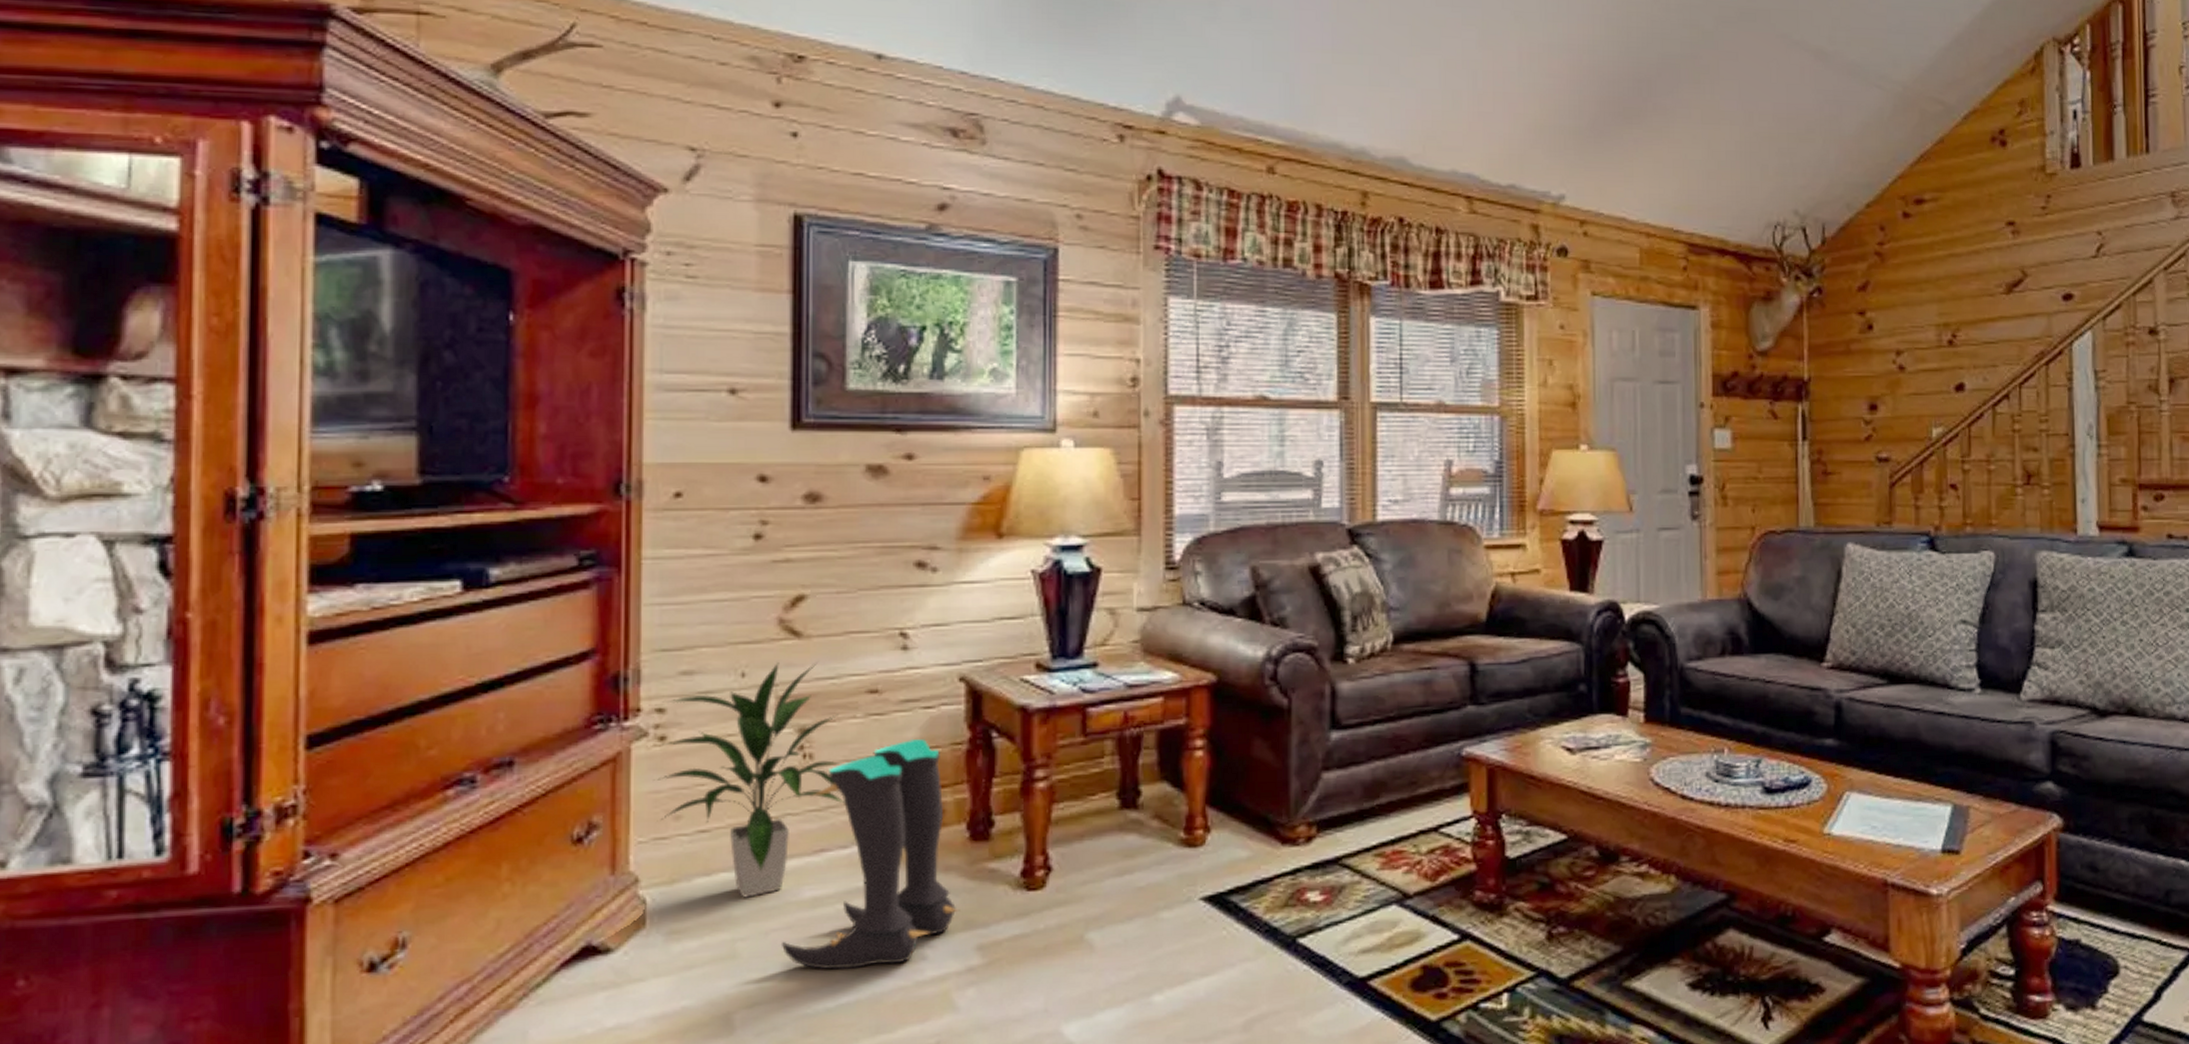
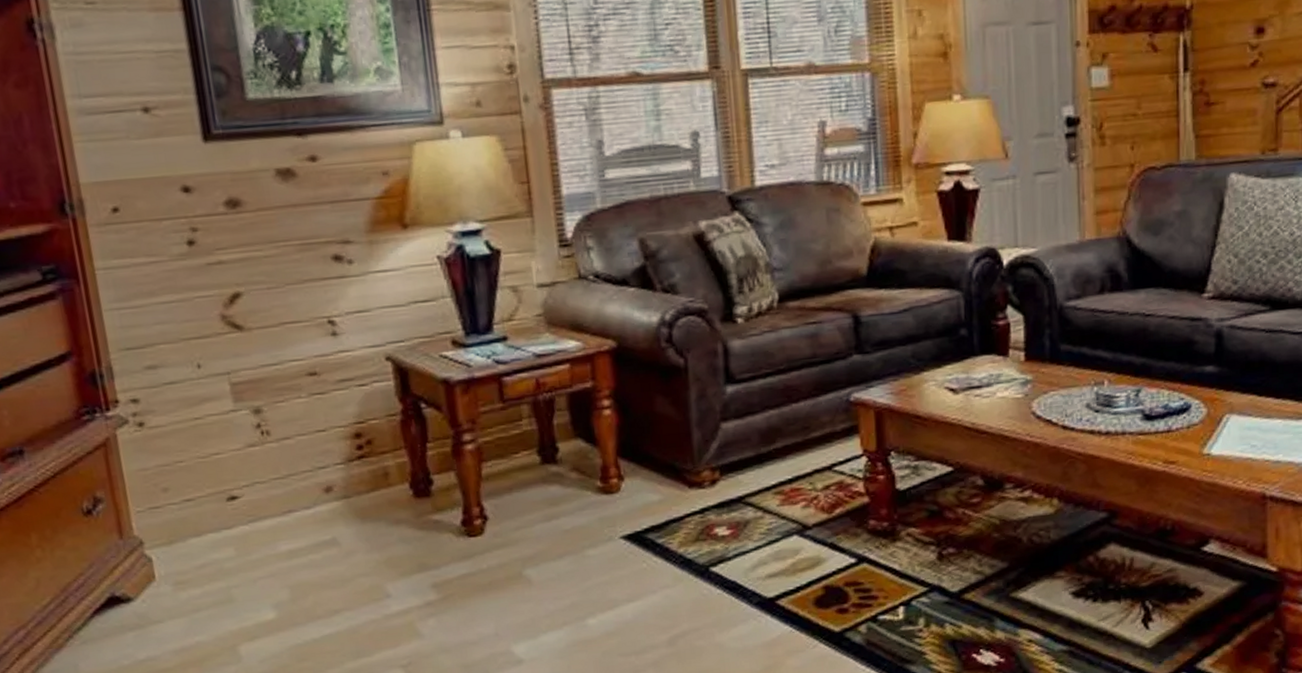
indoor plant: present [654,661,844,898] -> none [135,352,302,553]
boots: present [782,738,960,970] -> none [268,412,414,609]

